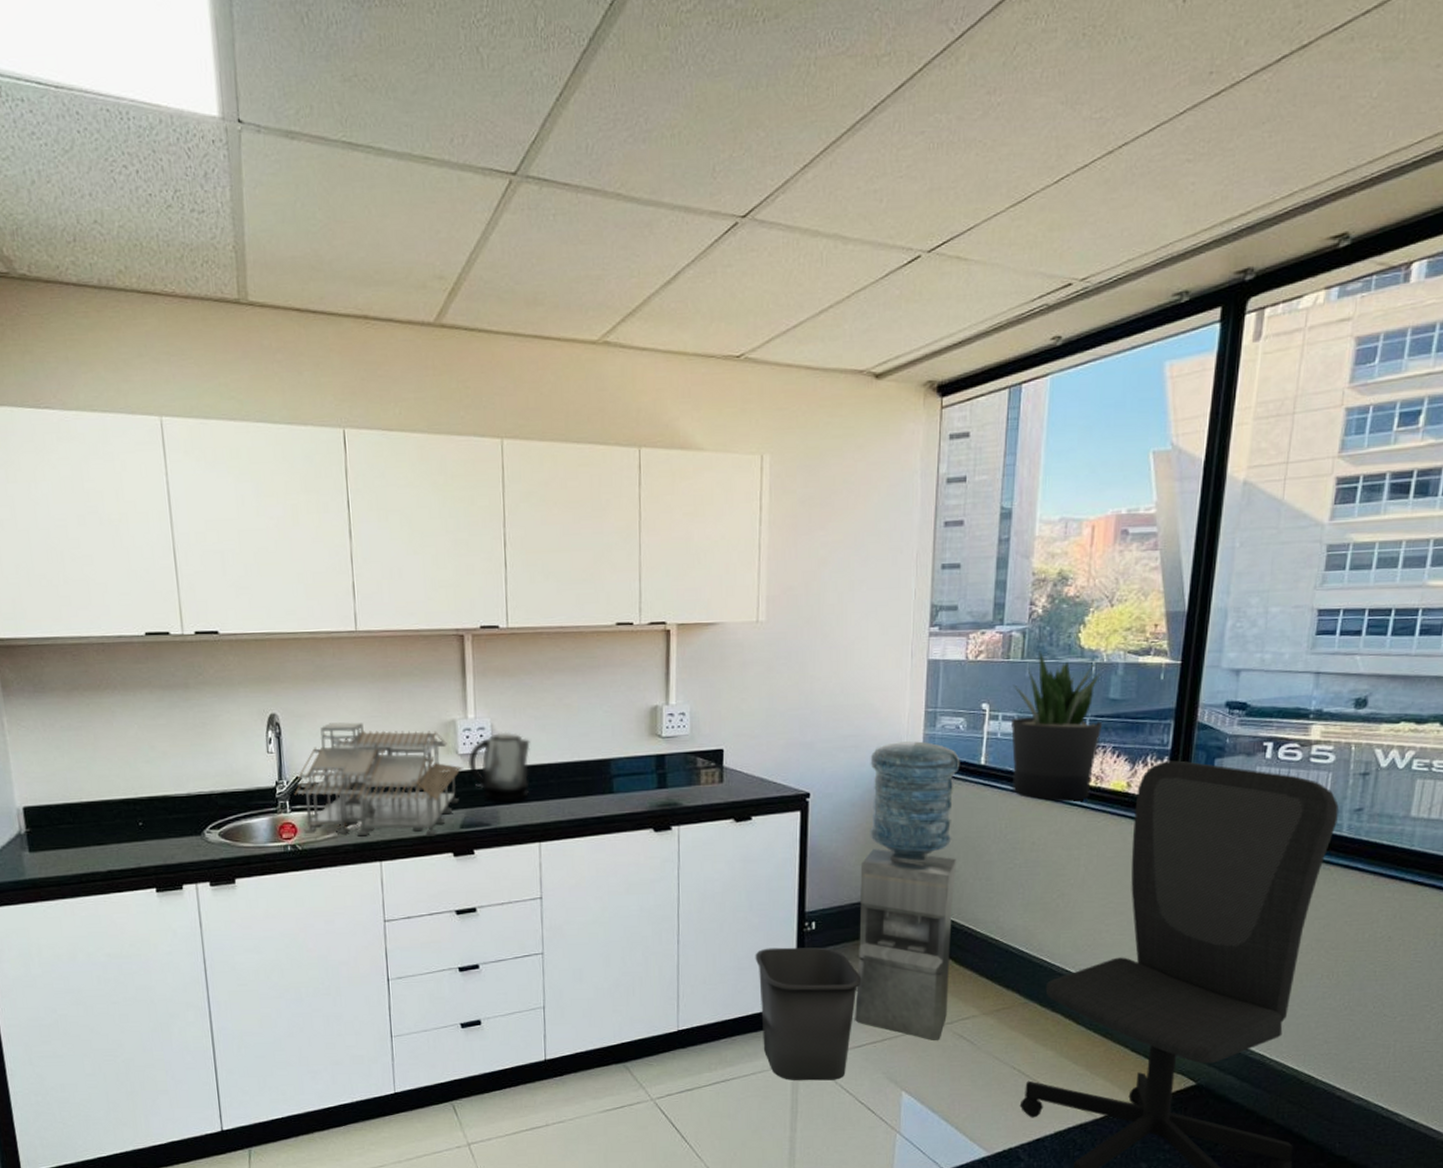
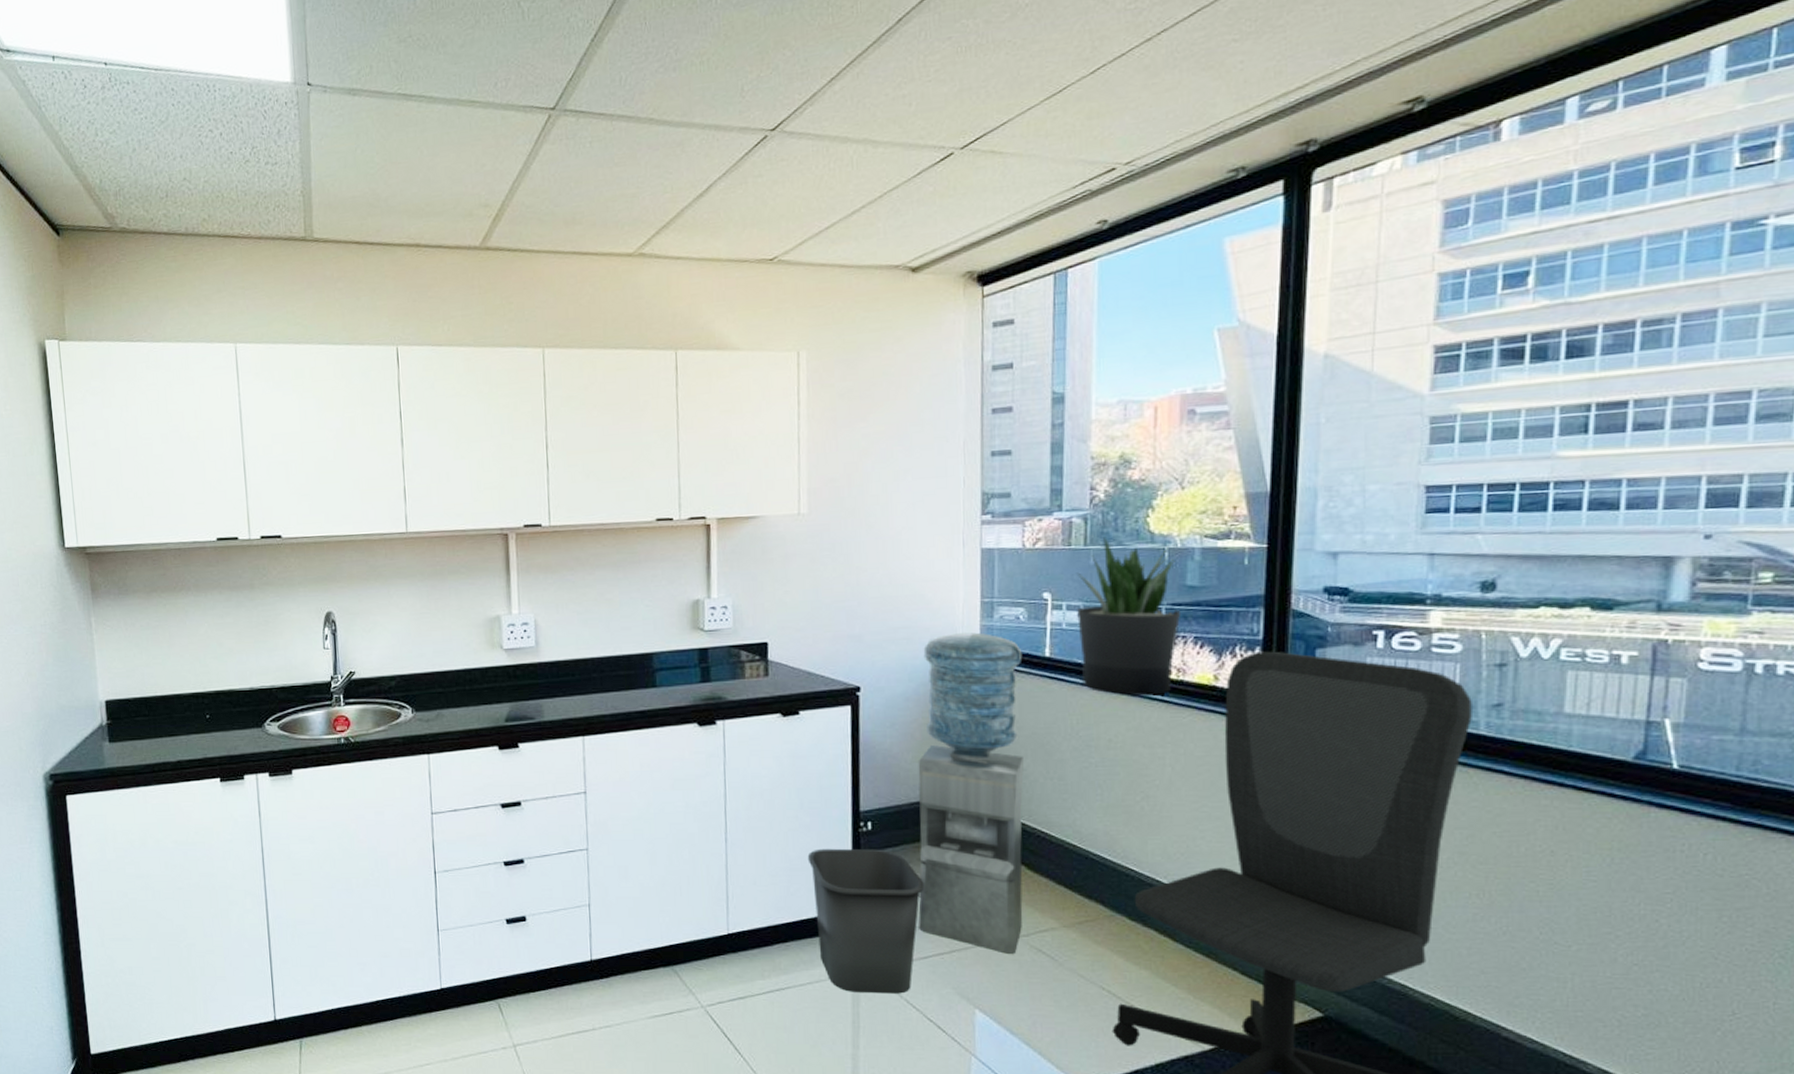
dish rack: present [294,722,464,837] -> none [348,619,508,730]
kettle: present [467,731,530,803] -> none [512,626,573,697]

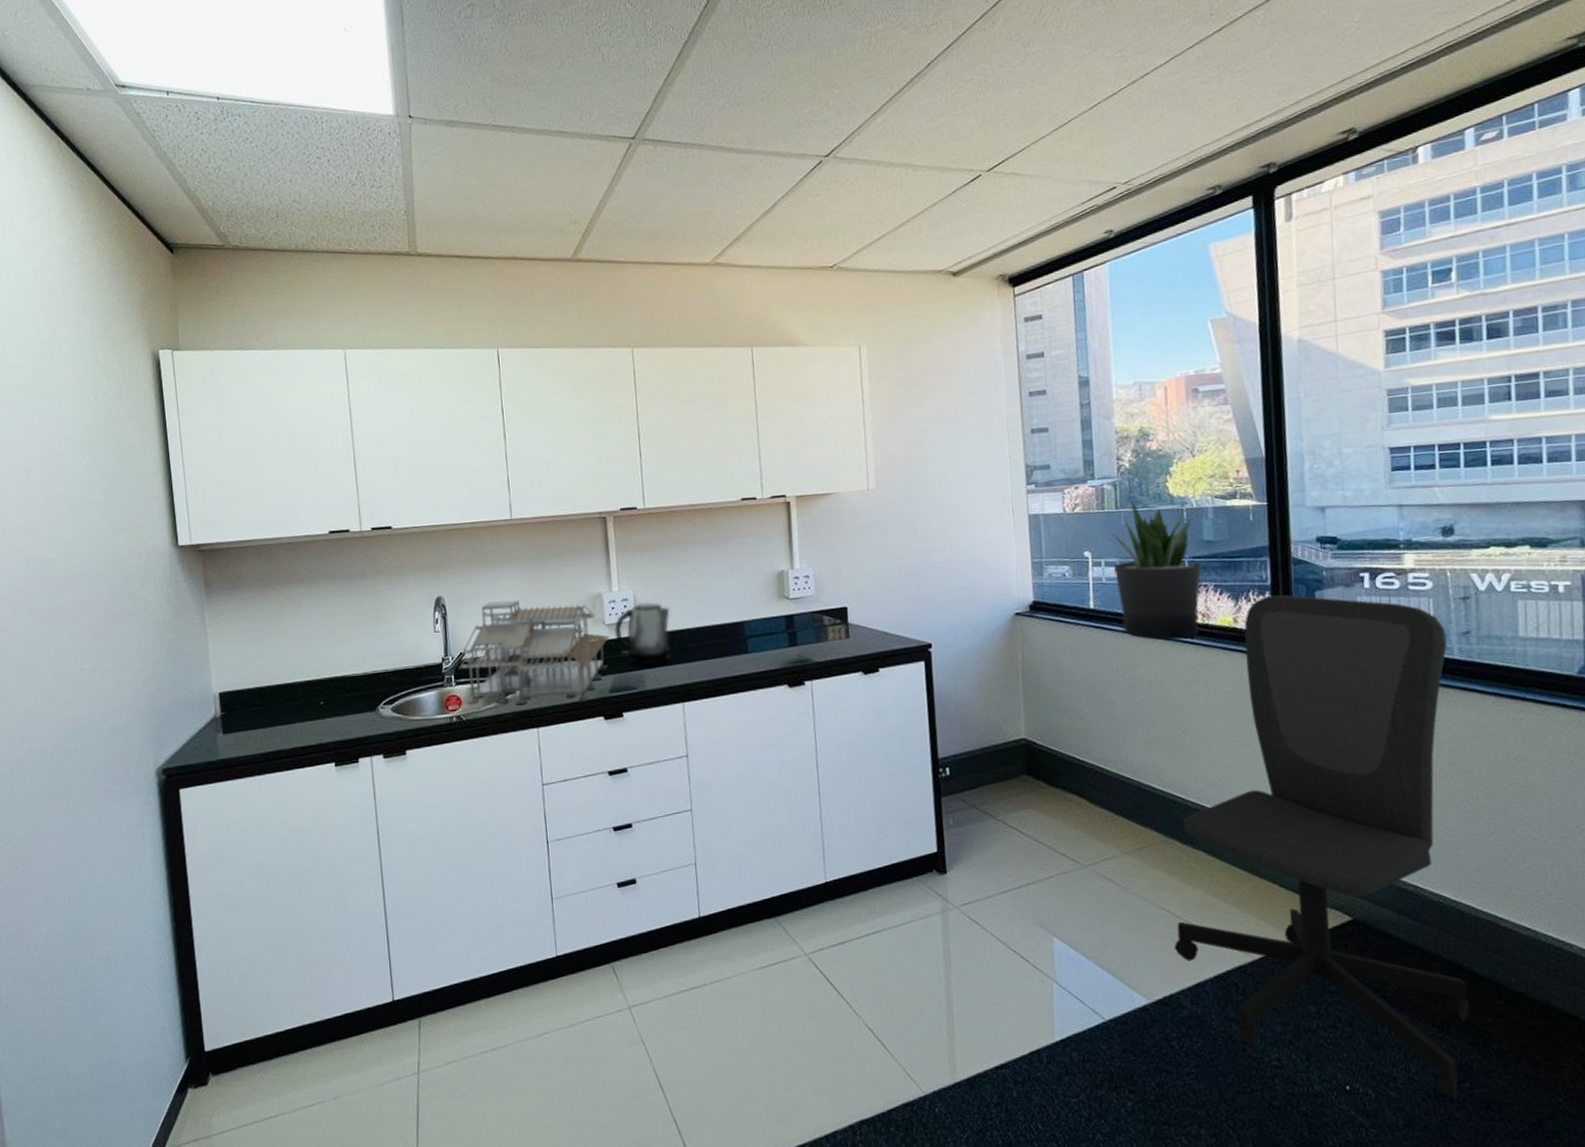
dish rack: none [348,619,508,730] -> present [458,600,611,705]
kettle: none [512,626,573,697] -> present [613,601,672,668]
waste bin: present [807,848,925,994] -> none [894,792,1001,930]
water cooler: present [918,632,1024,954] -> none [984,589,1089,883]

